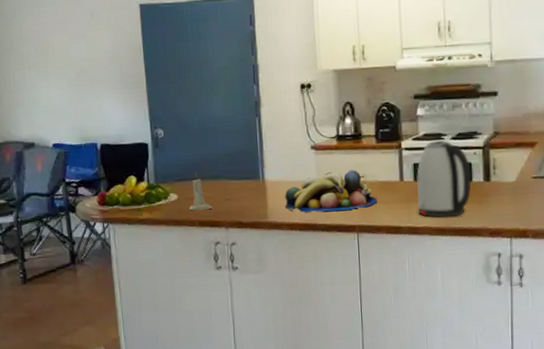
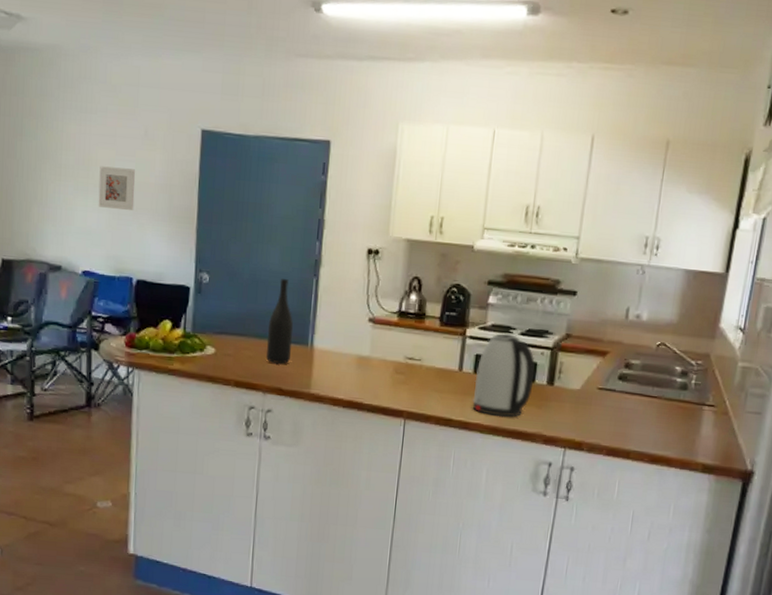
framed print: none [56,48,90,86] -> present [98,166,136,210]
candle: present [189,173,213,211] -> none [225,327,252,370]
wine bottle: none [221,123,246,201] -> present [265,279,294,364]
fruit bowl: present [284,170,378,213] -> none [330,349,432,394]

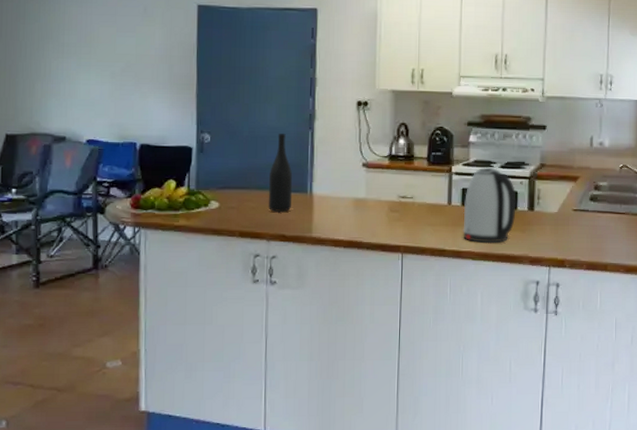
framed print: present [98,166,136,210] -> none [100,42,137,81]

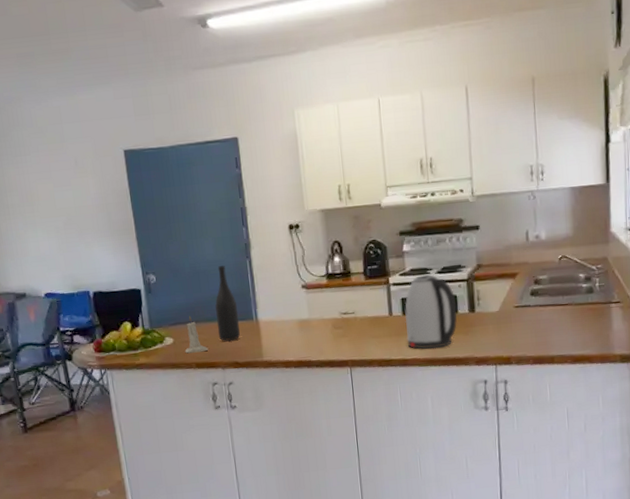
candle: none [229,181,256,221] -> present [185,316,209,354]

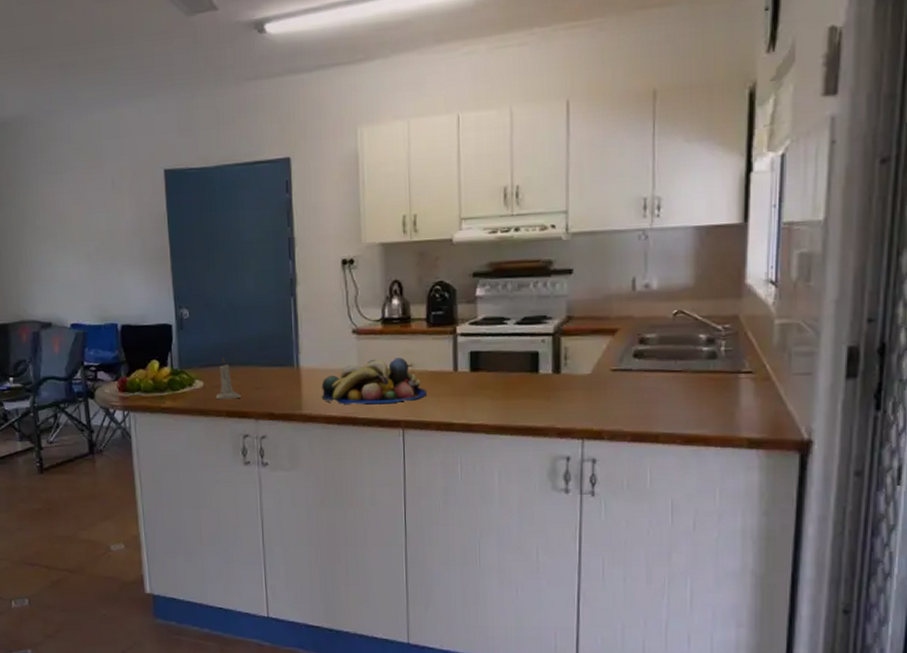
wine bottle: present [215,266,241,342] -> none [251,303,279,389]
fruit bowl: none [278,307,369,350] -> present [321,357,428,405]
kettle: present [404,274,457,350] -> none [472,324,538,415]

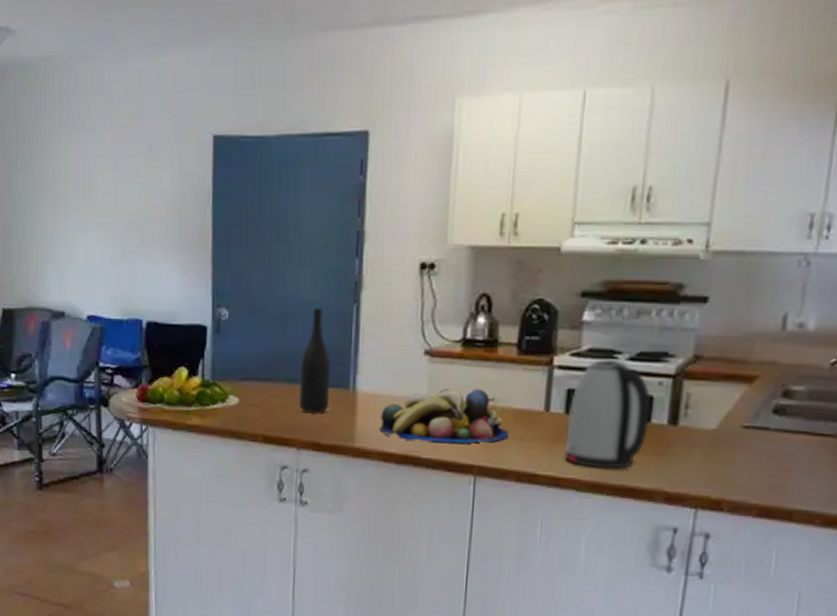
candle: present [215,358,242,400] -> none [251,371,283,422]
wine bottle: none [251,303,279,389] -> present [298,309,331,414]
kettle: none [472,324,538,415] -> present [564,358,651,470]

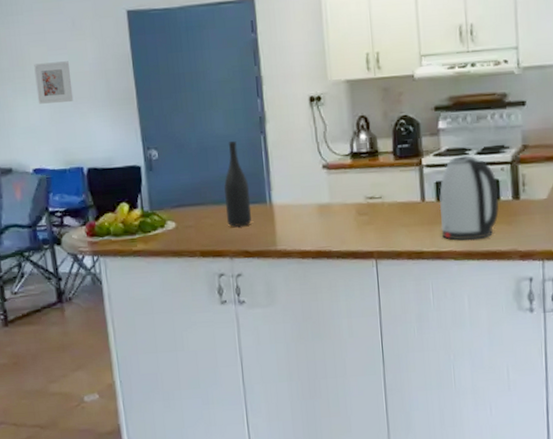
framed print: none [101,192,141,240] -> present [34,61,74,104]
fruit bowl: present [378,388,509,445] -> none [295,190,398,239]

